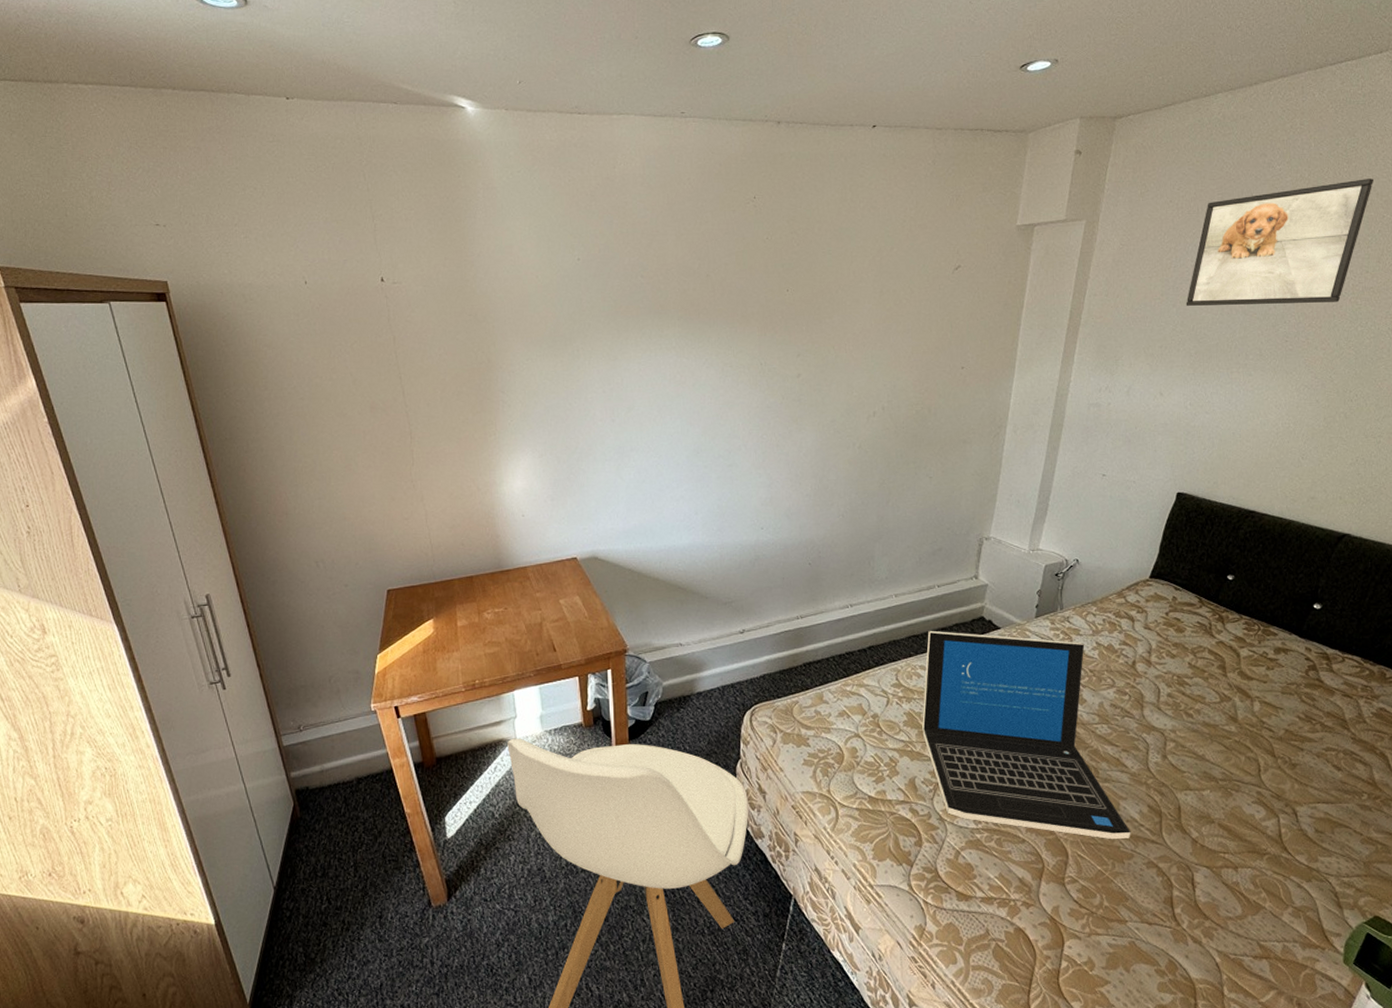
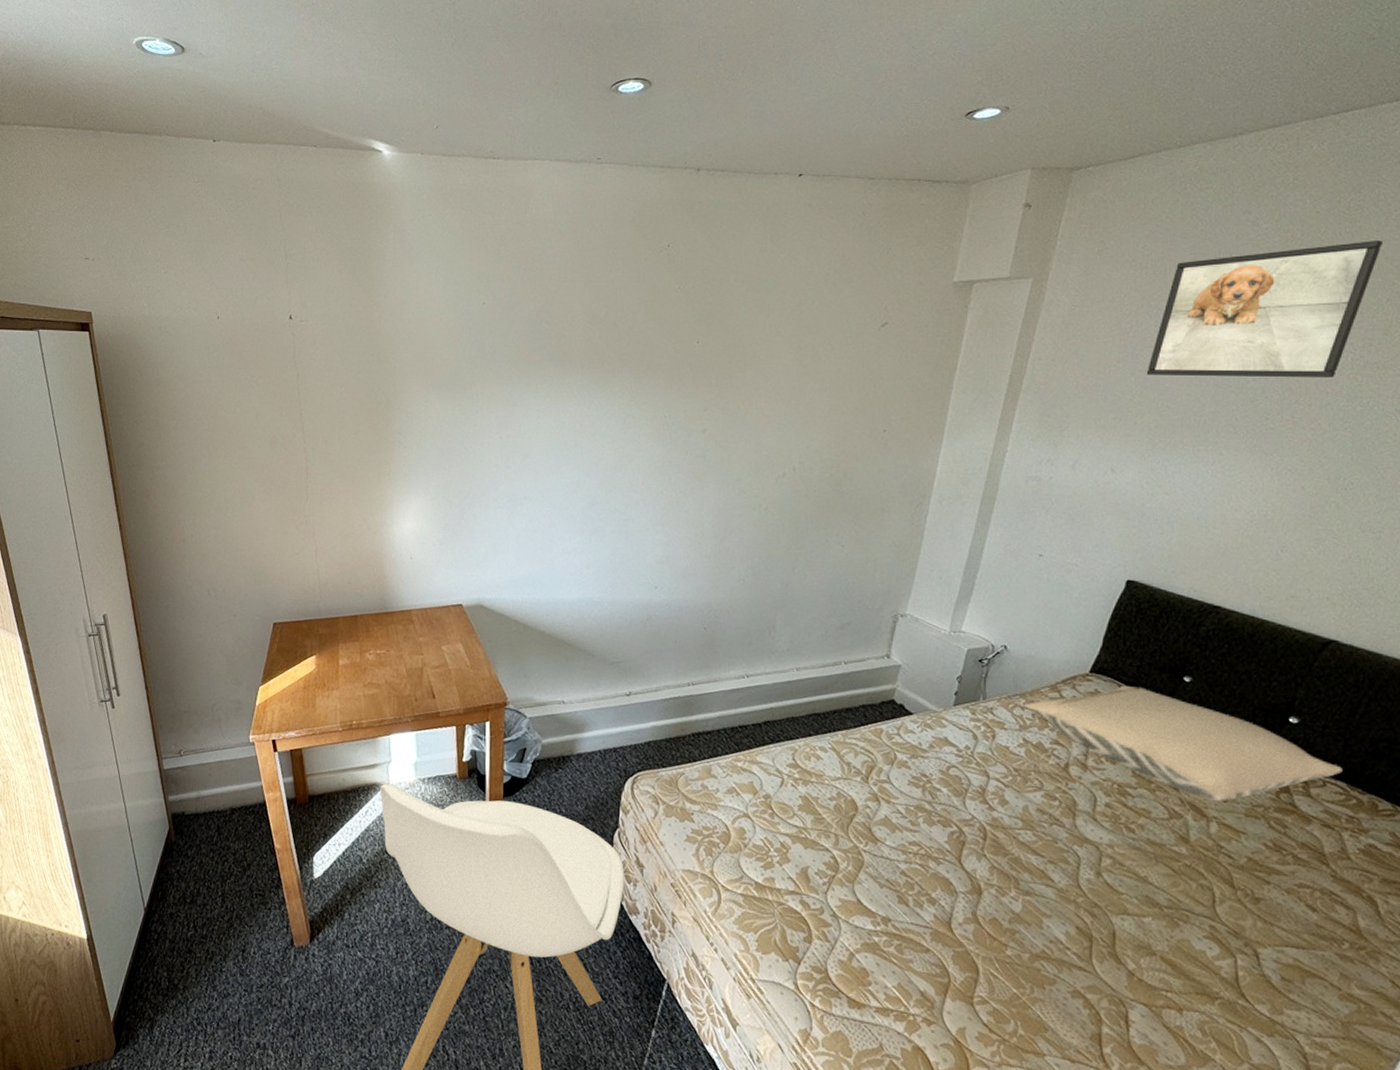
laptop: present [922,630,1131,840] -> none [819,709,1055,962]
pillow: none [1095,587,1357,684] -> present [1023,685,1342,802]

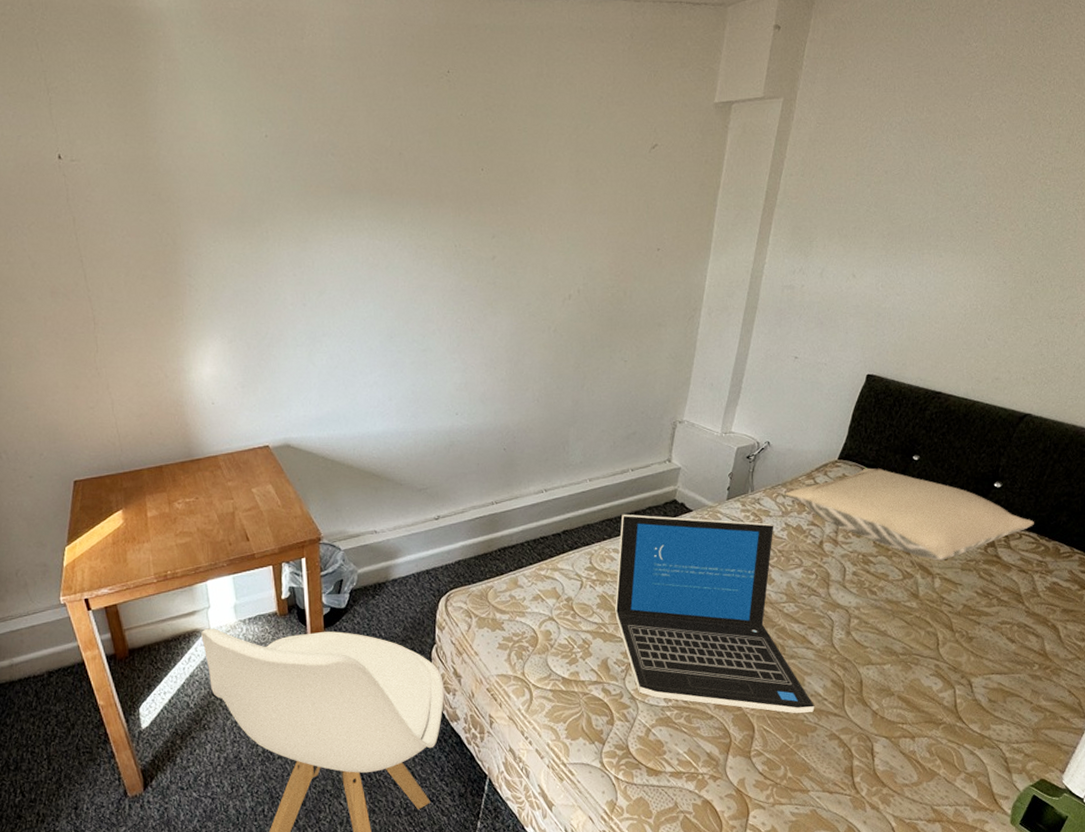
laptop: none [819,709,1055,962] -> present [615,514,815,714]
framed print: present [1146,241,1382,377] -> none [880,57,1067,186]

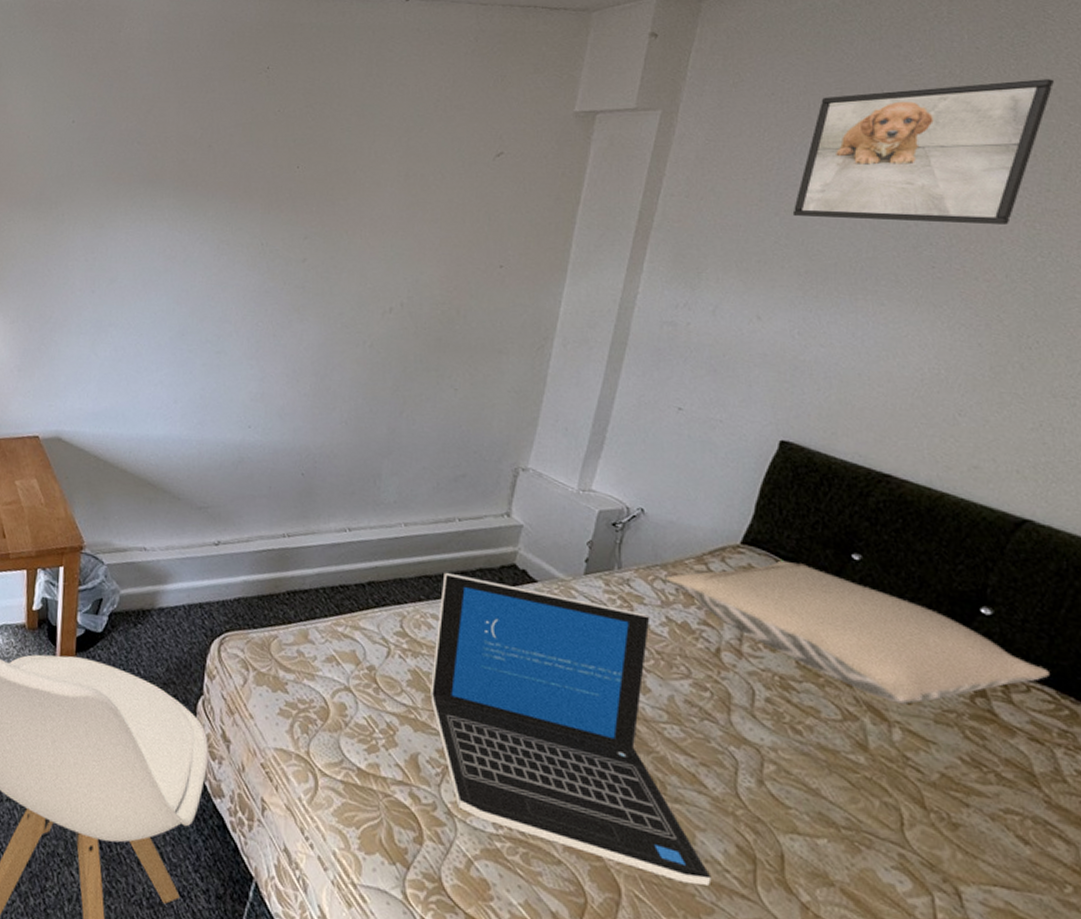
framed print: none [880,57,1067,186] -> present [792,79,1054,224]

